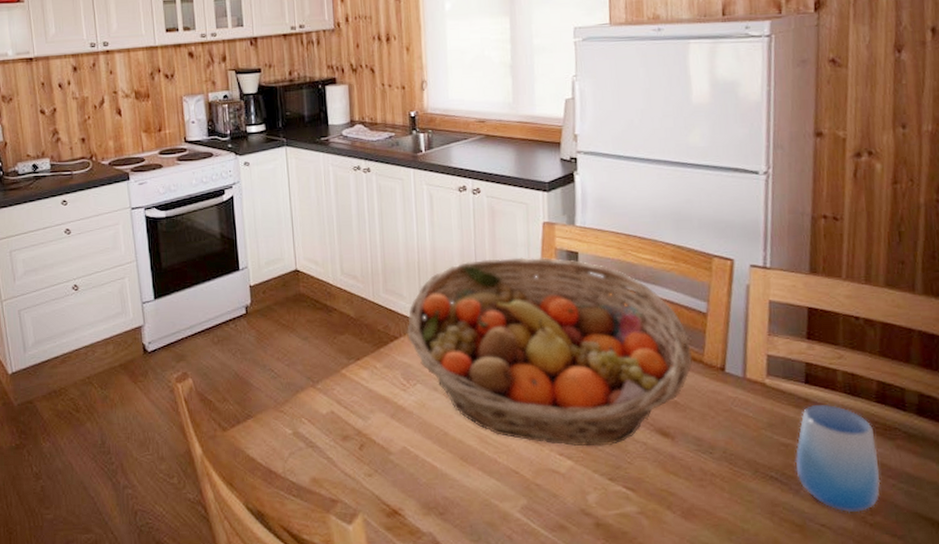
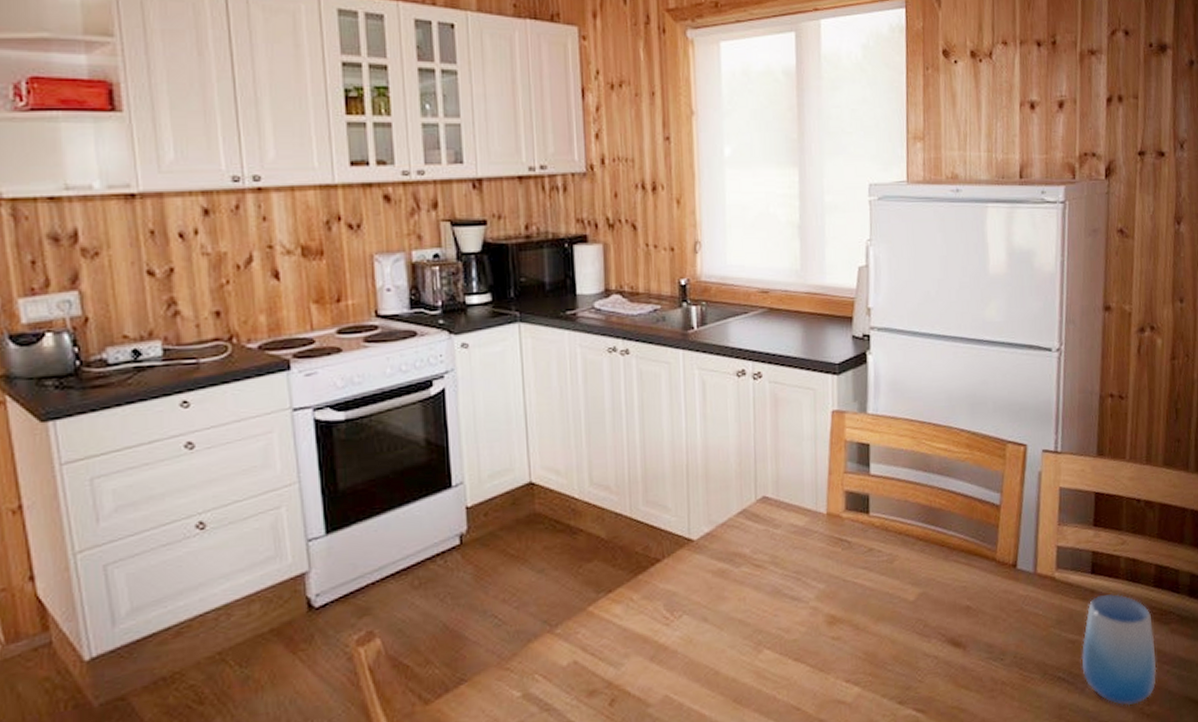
fruit basket: present [407,256,692,447] -> none [671,451,985,670]

